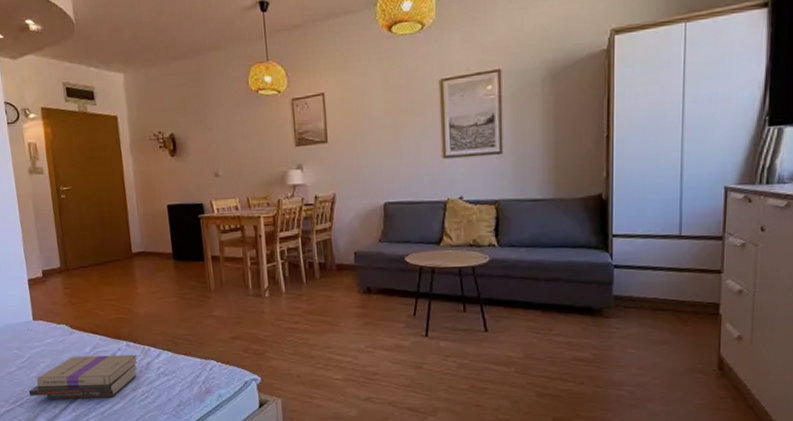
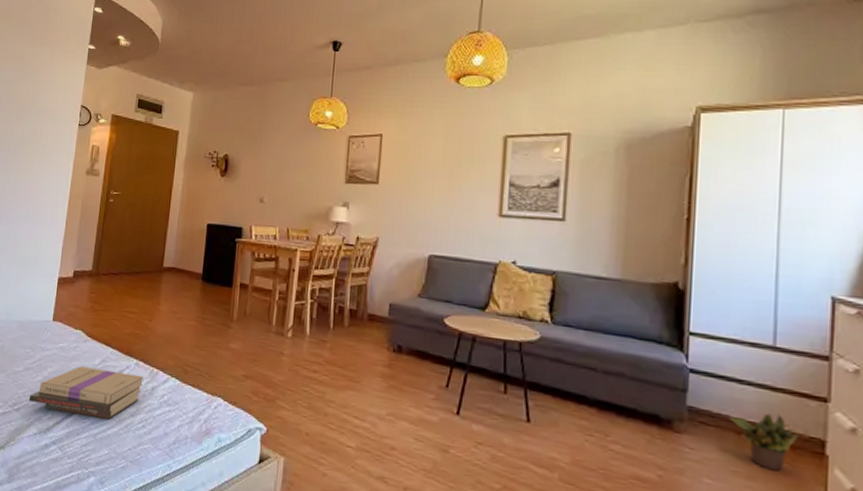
potted plant: none [646,289,701,334] -> present [729,413,801,472]

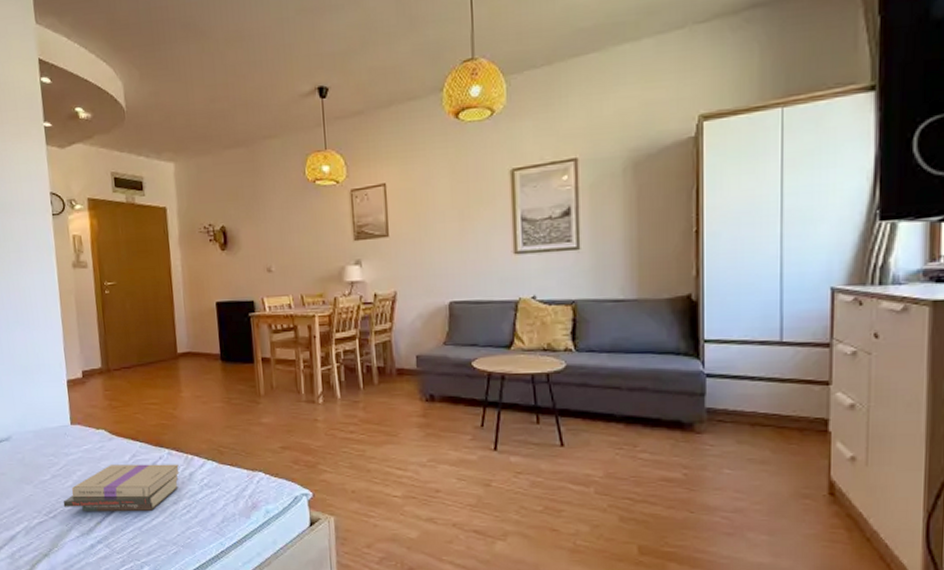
potted plant: present [729,413,801,472] -> none [744,402,807,453]

